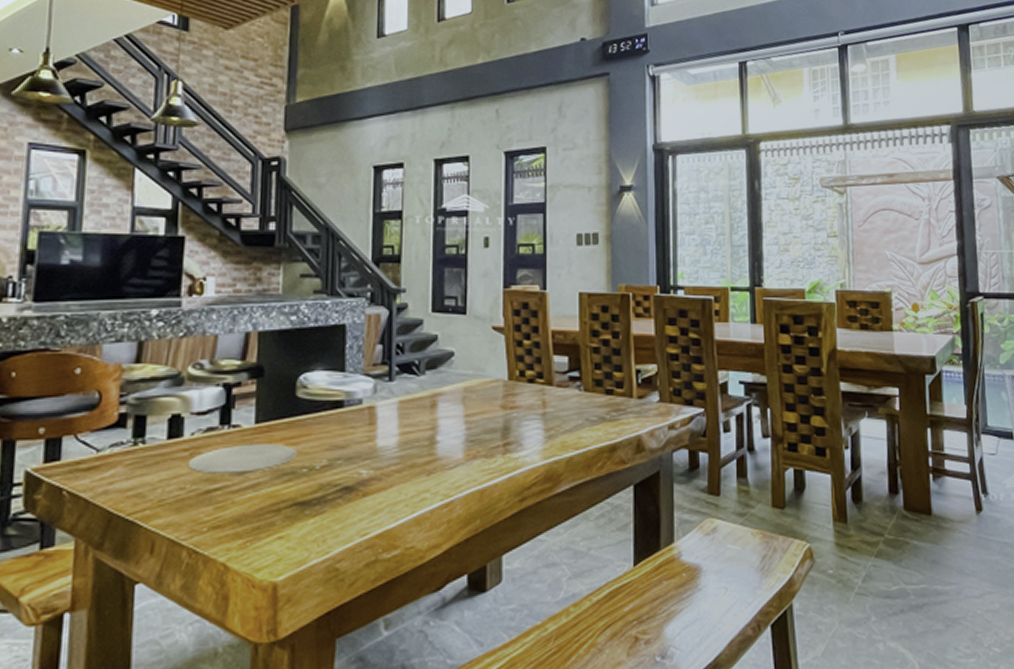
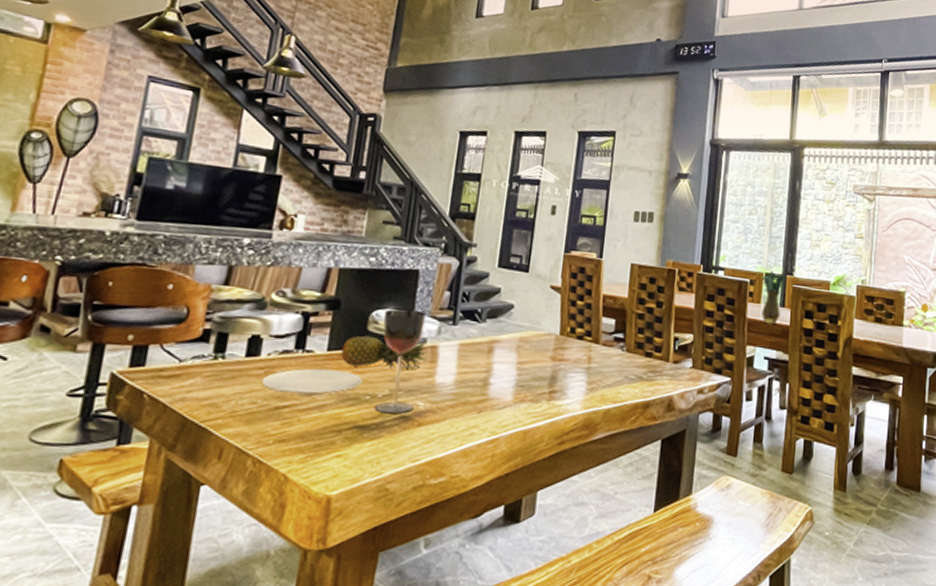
fruit: none [271,400,365,438] -> present [341,335,427,371]
wineglass: none [312,369,358,485] -> present [375,308,426,413]
vase: none [727,284,754,344] -> present [762,270,786,325]

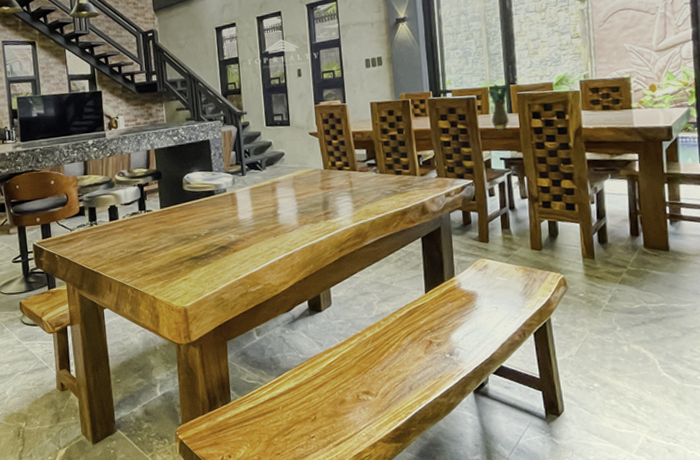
plate: present [261,368,363,396] -> none [123,220,189,243]
fruit: present [341,335,427,371] -> none [170,189,230,217]
wineglass: present [375,308,426,413] -> none [192,169,228,246]

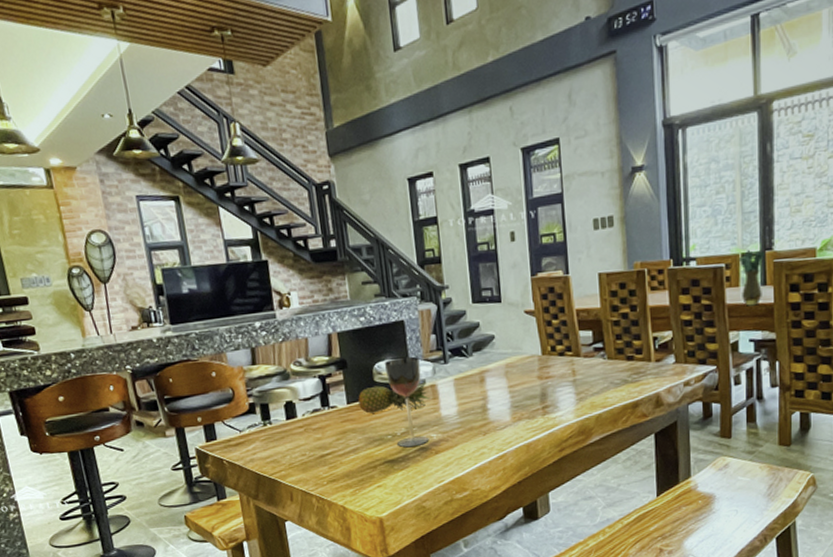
fruit: none [170,189,230,217] -> present [358,380,430,414]
wineglass: none [192,169,228,246] -> present [384,356,429,447]

